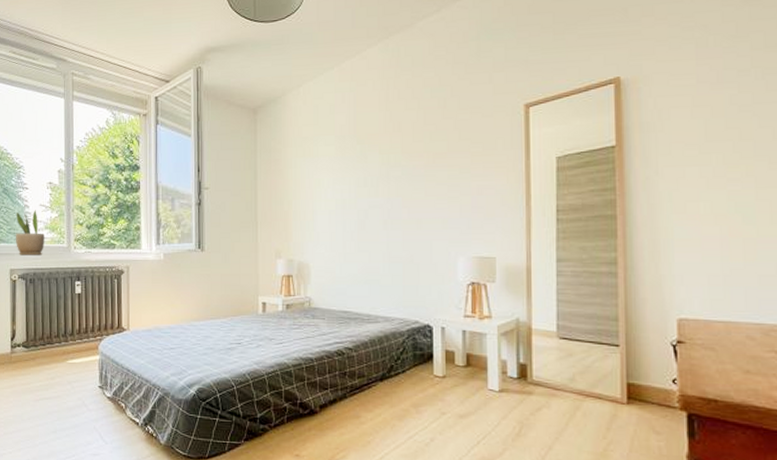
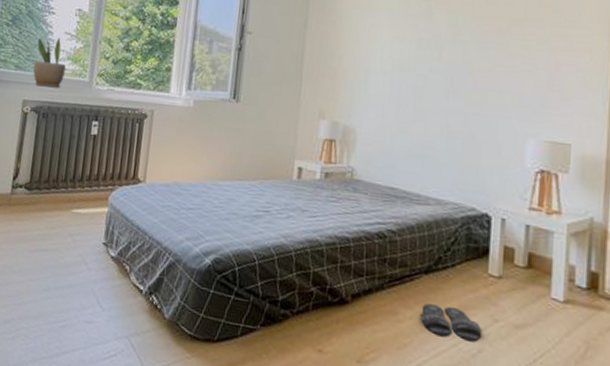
slippers: none [378,405,432,433] -> present [419,303,481,342]

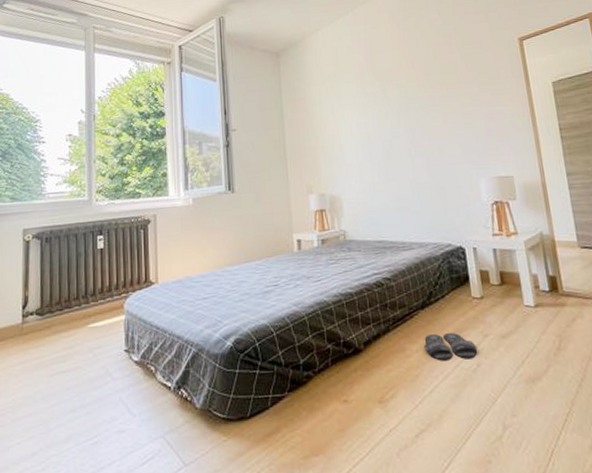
potted plant: present [33,37,66,88] -> none [29,164,63,213]

